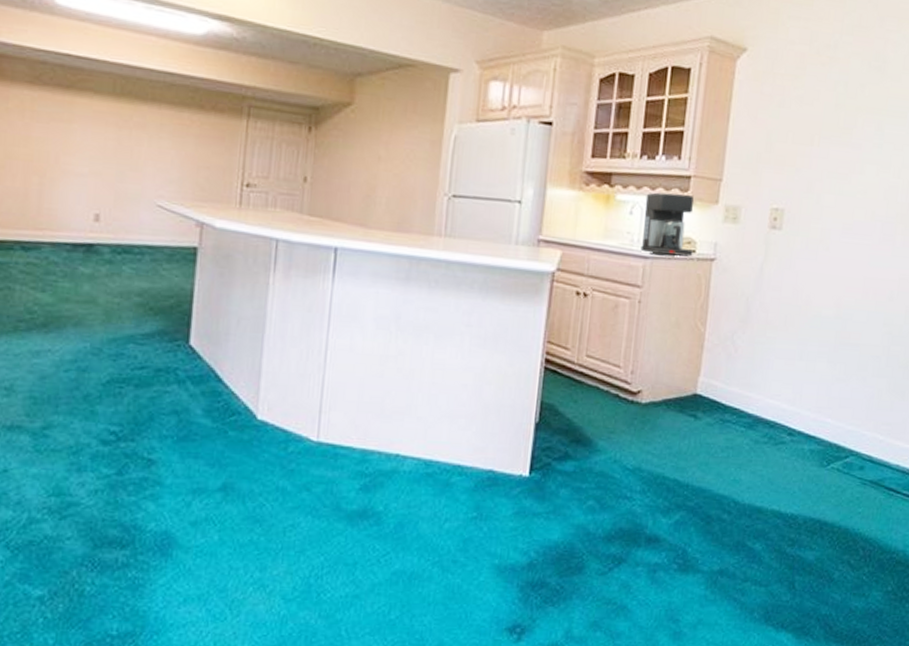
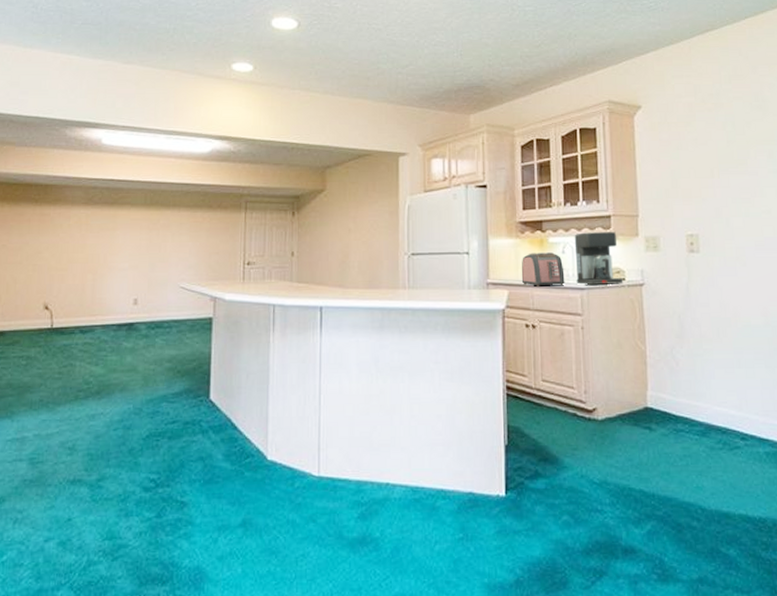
toaster: none [578,209,629,252] -> present [521,252,565,286]

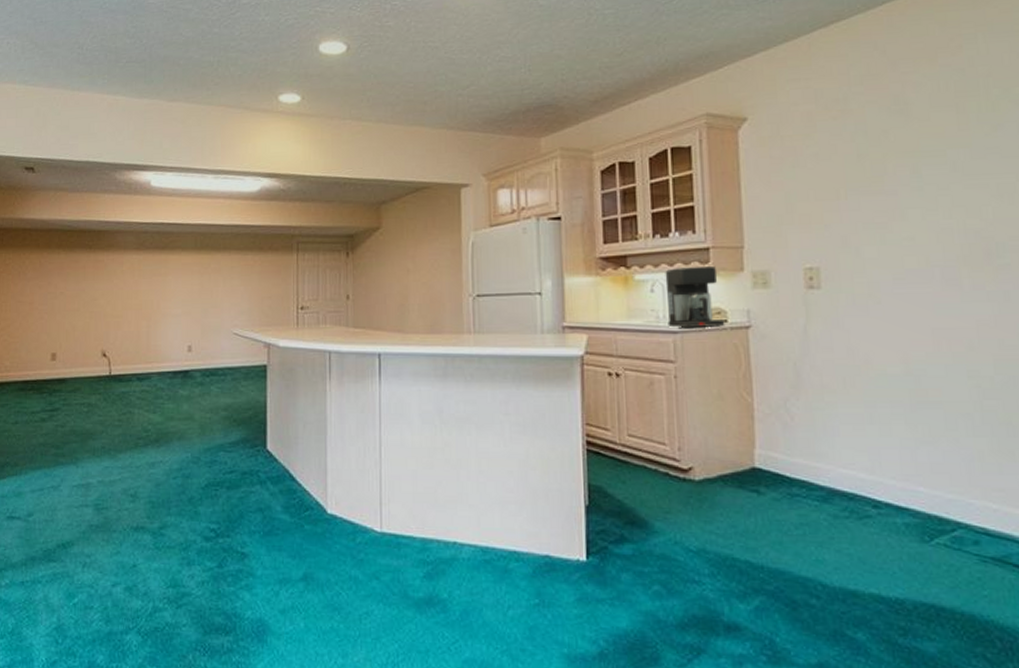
toaster: present [521,252,565,286] -> none [602,291,654,330]

